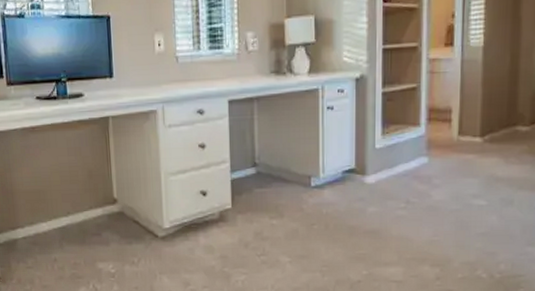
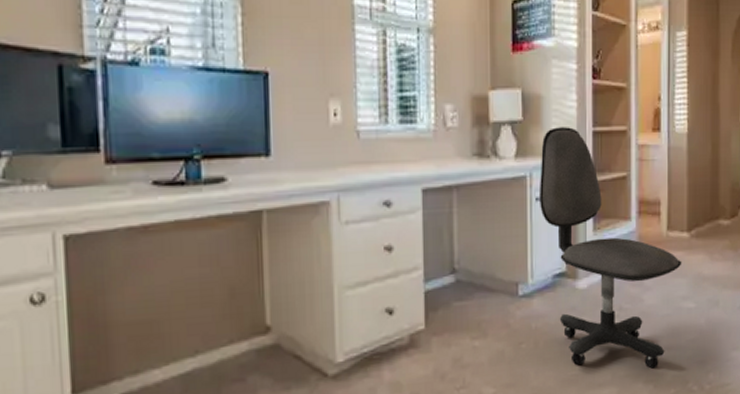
office chair: none [330,46,474,255] -> present [538,127,682,369]

